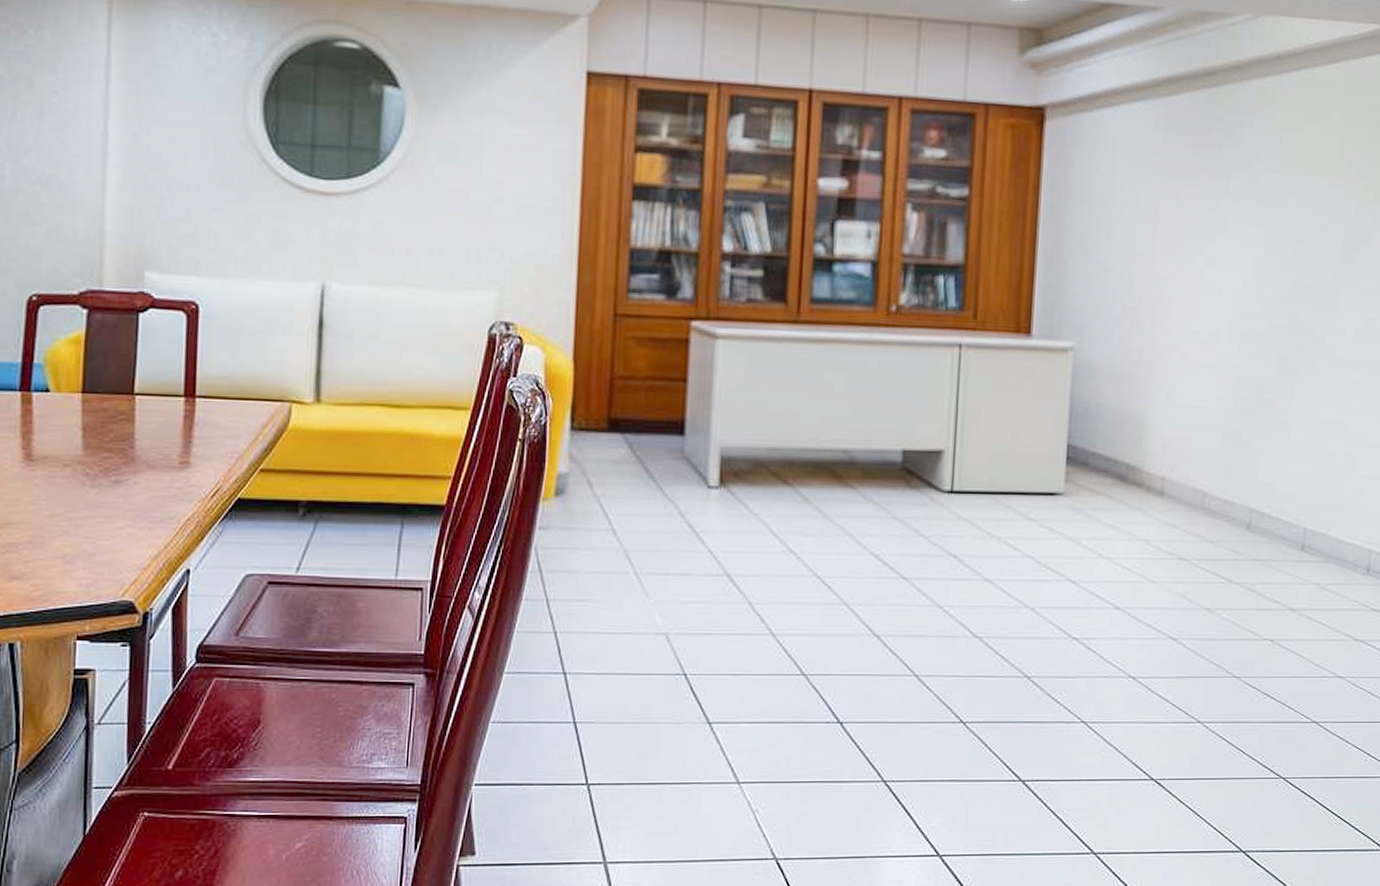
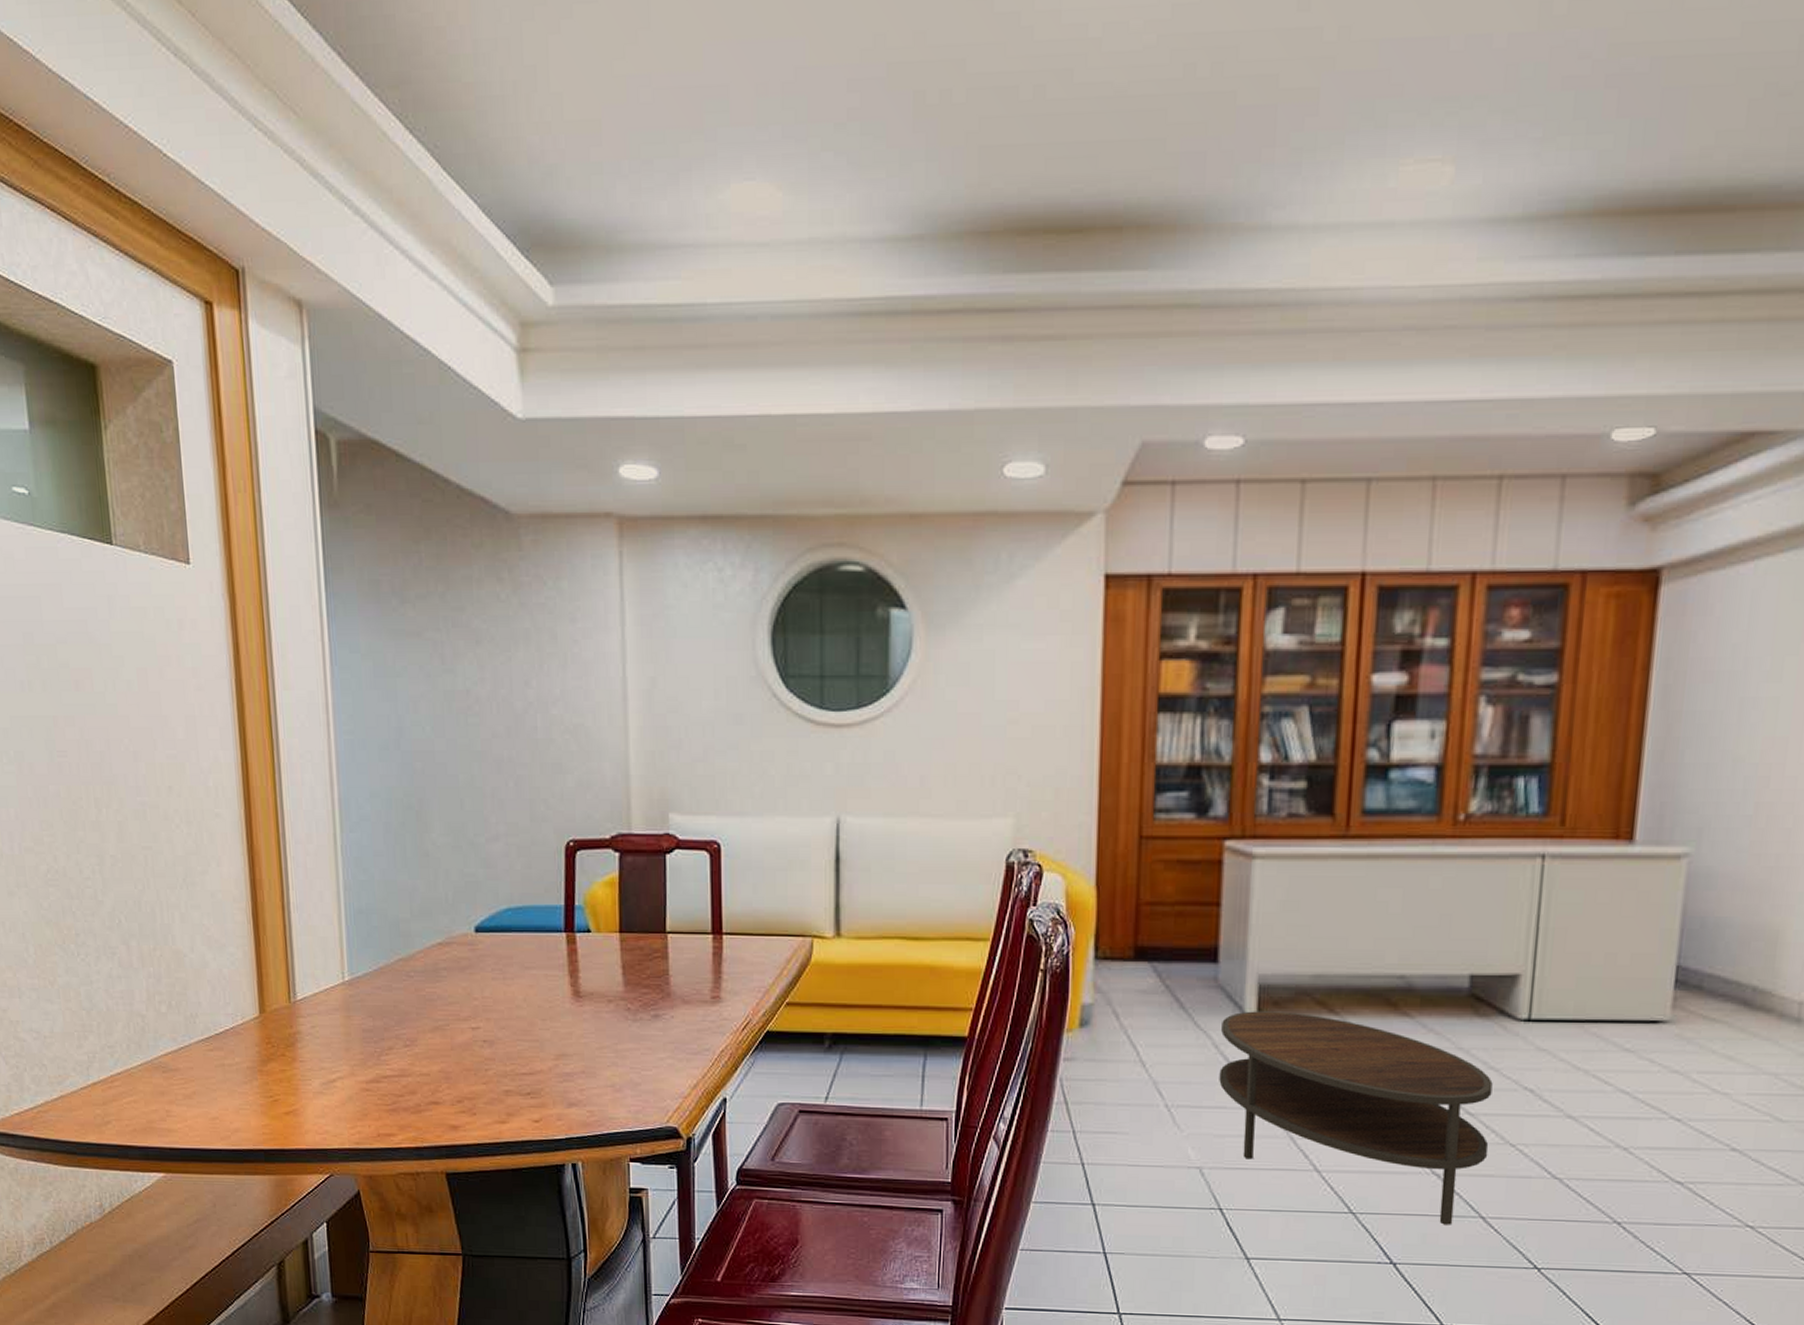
coffee table: none [684,481,923,684] -> present [1219,1011,1493,1225]

